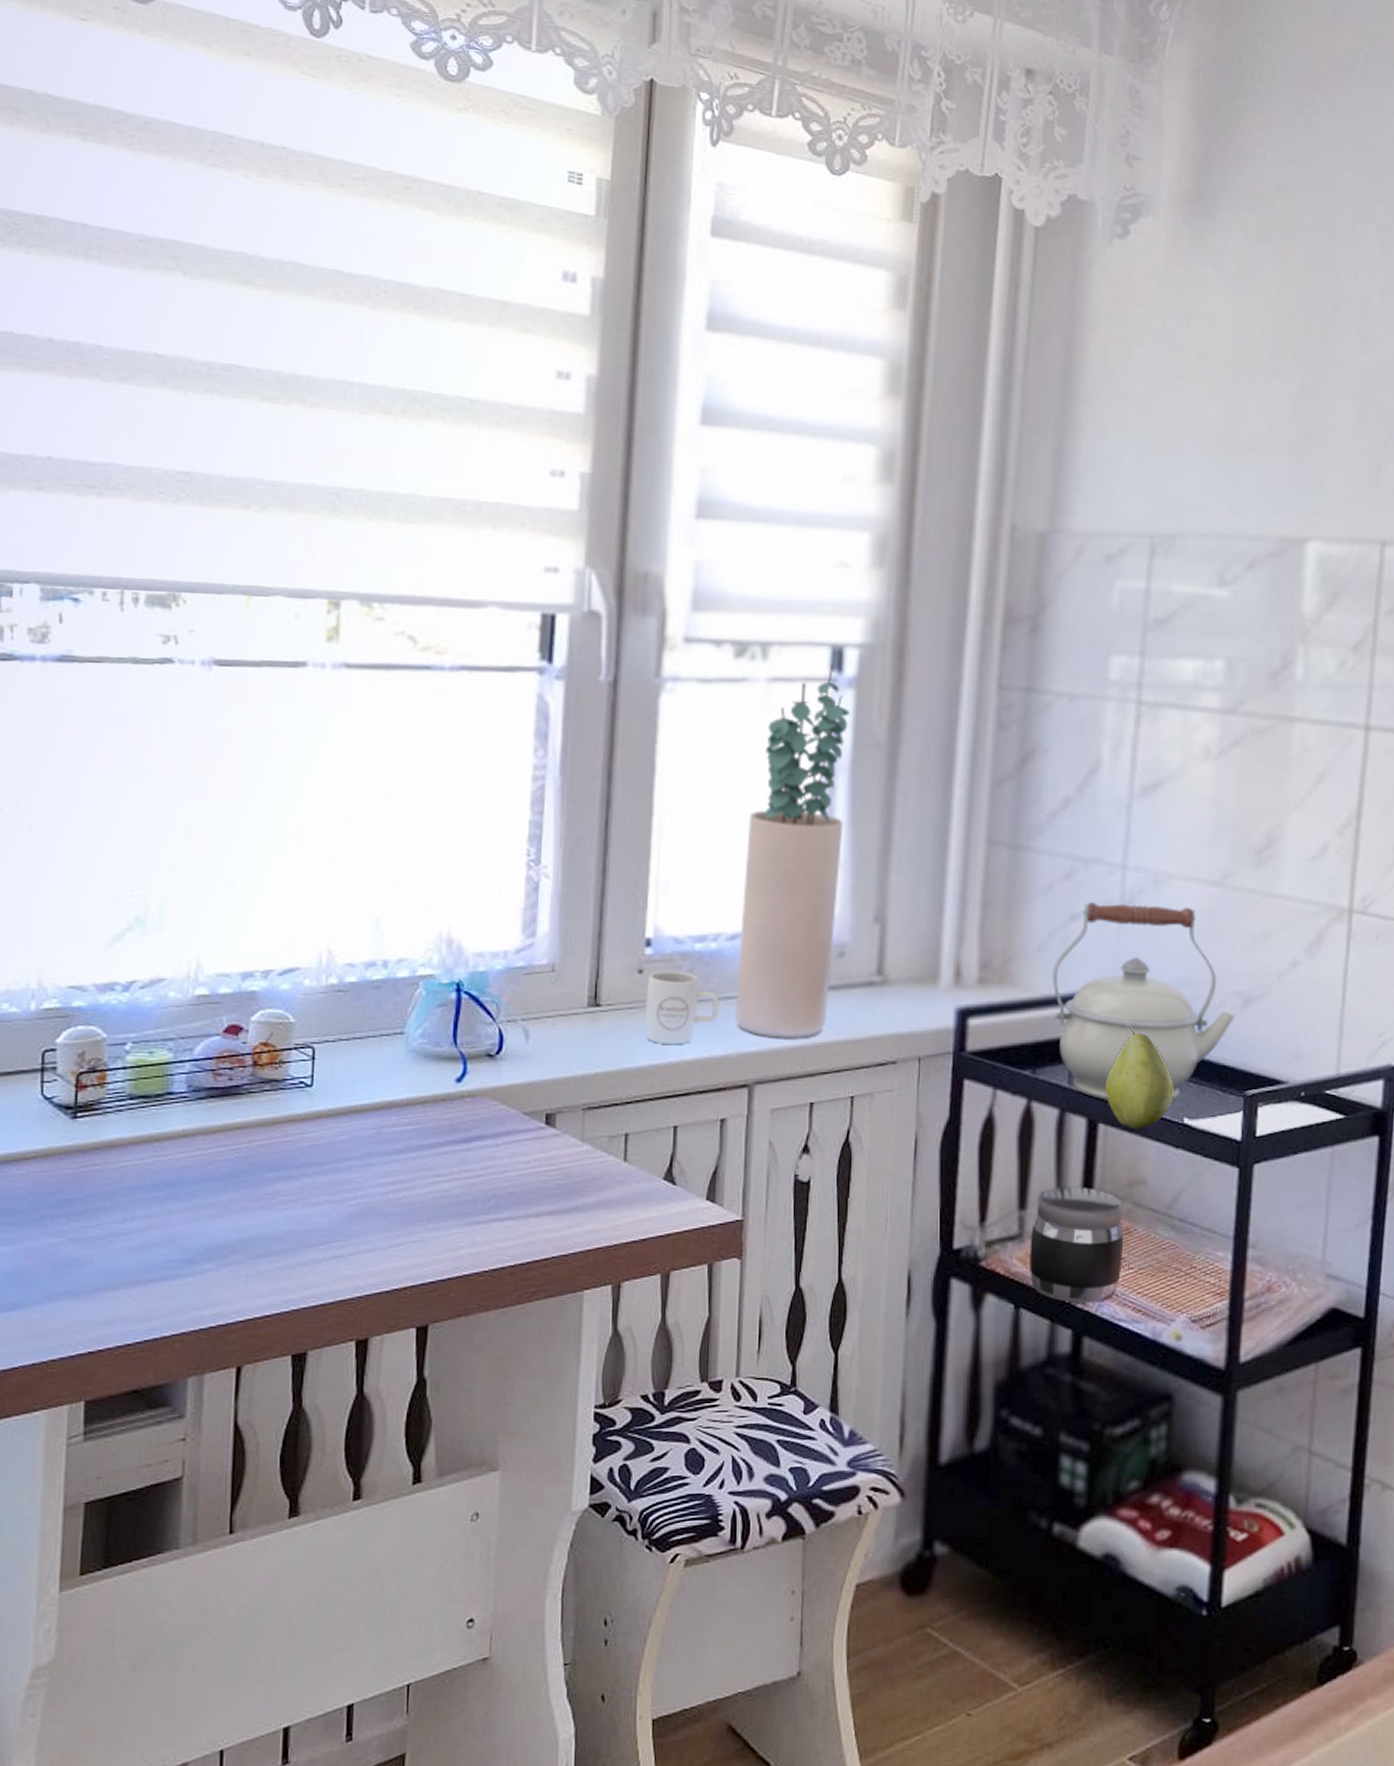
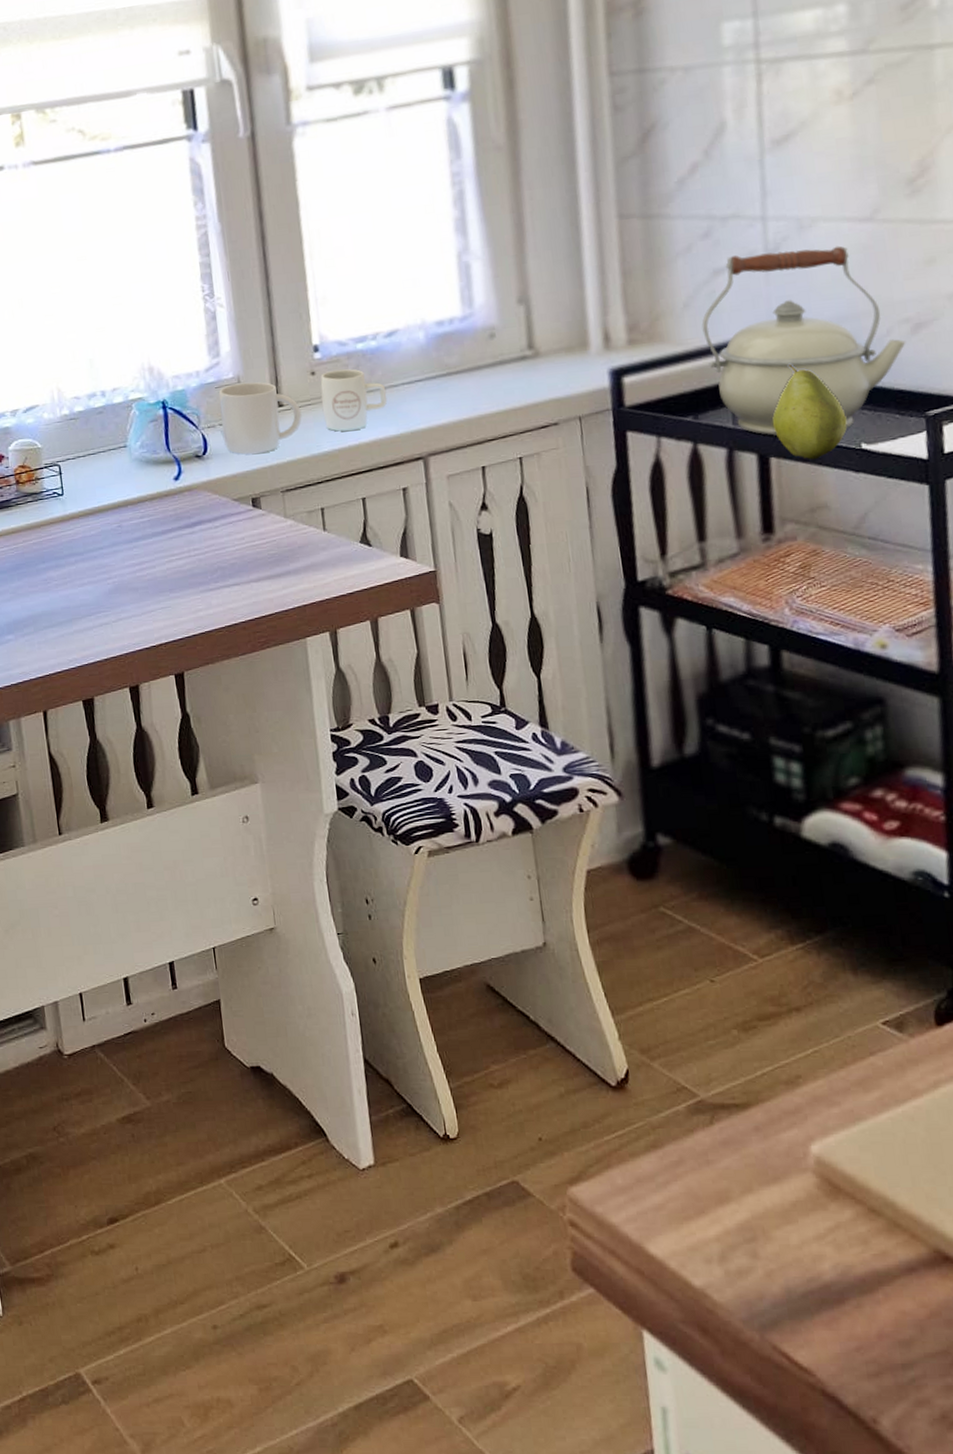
mug: none [523,972,620,1061] -> present [218,381,302,455]
vase: present [735,664,850,1039] -> none [388,83,486,415]
jar: present [1030,1187,1124,1304] -> none [714,516,814,622]

